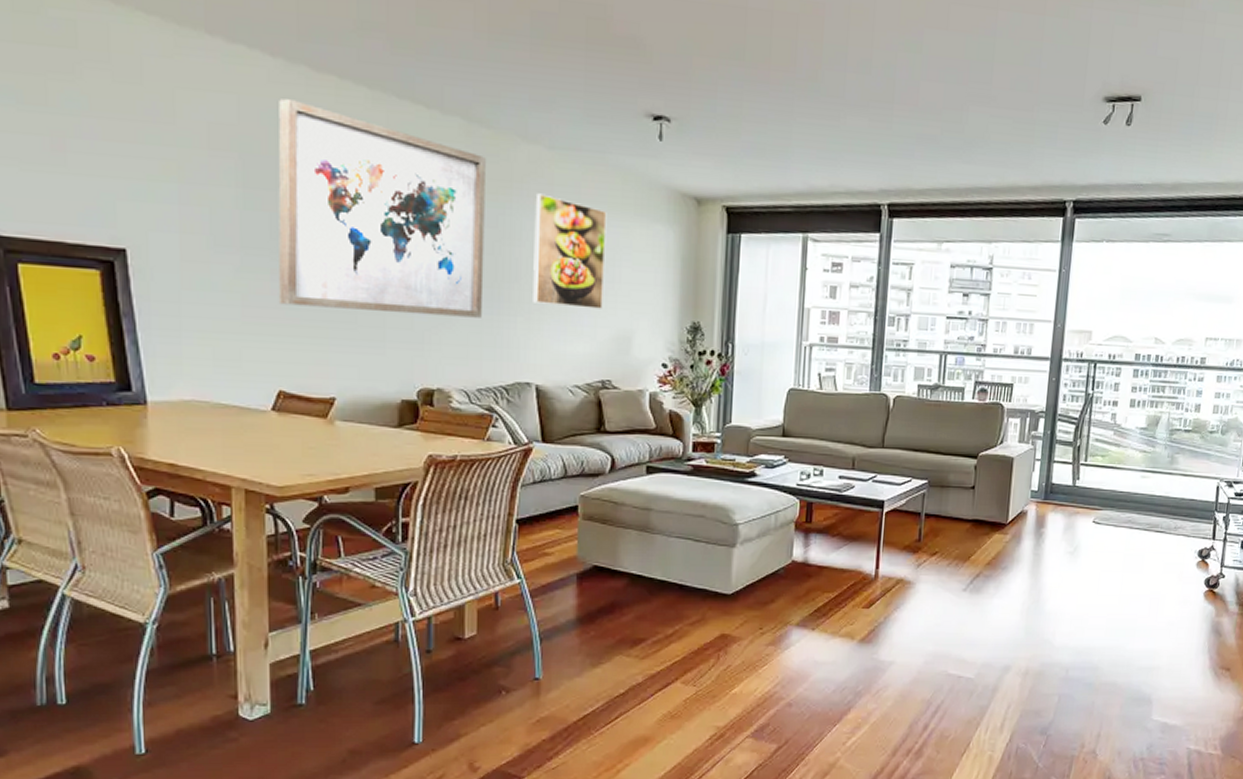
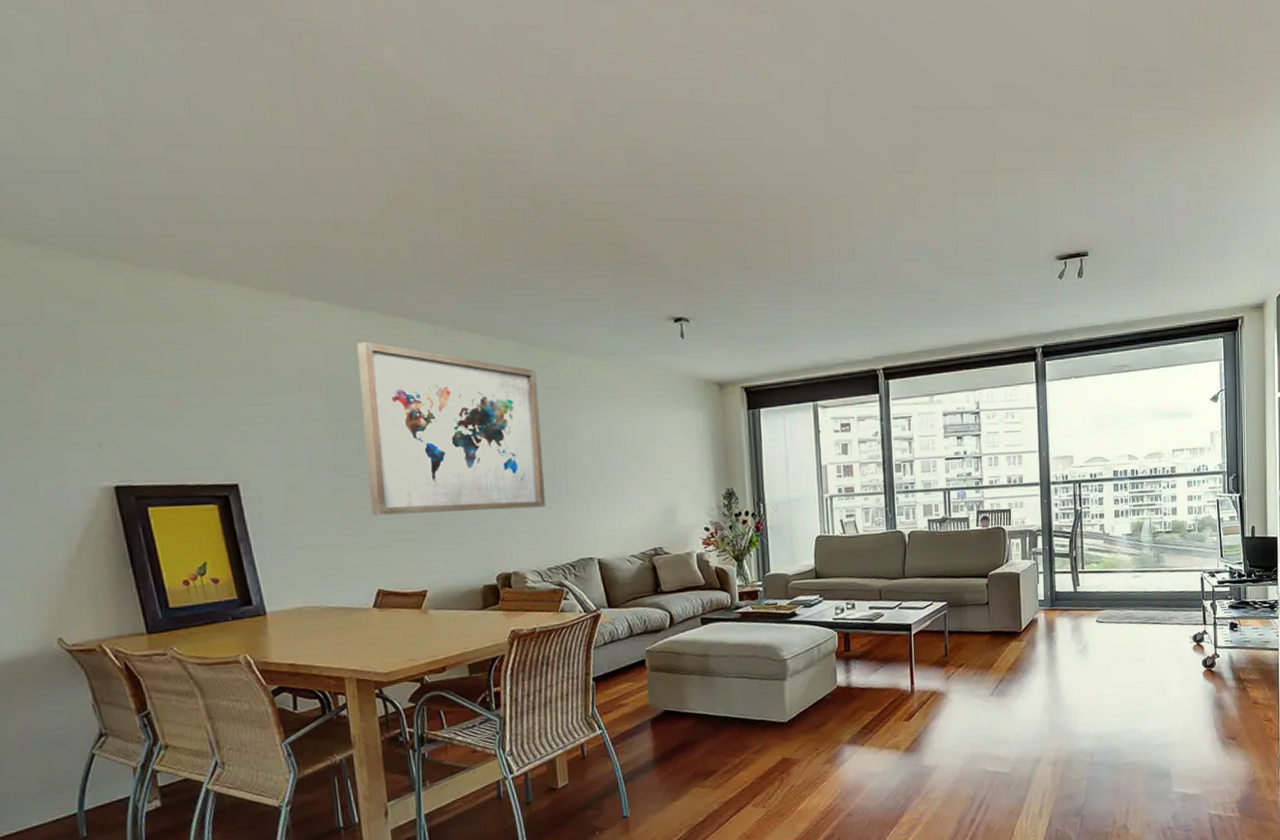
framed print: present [533,193,607,309] -> none [581,395,648,489]

